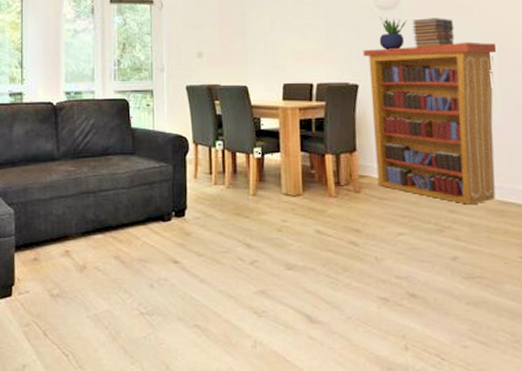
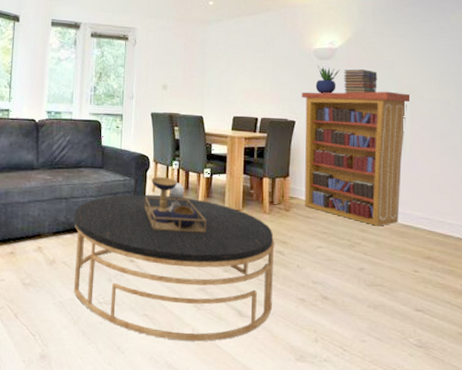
coffee table: none [105,161,348,356] -> present [73,177,275,342]

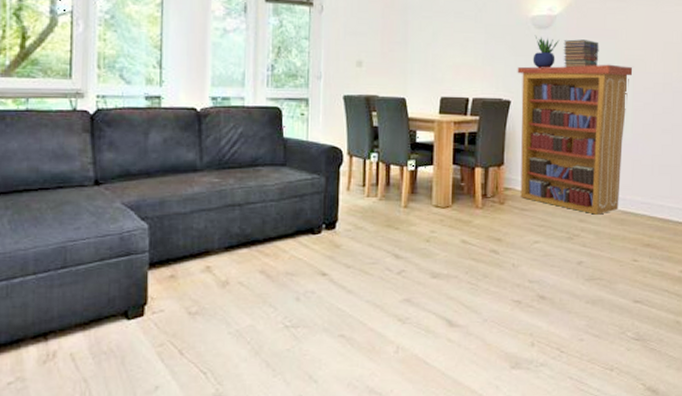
coffee table: present [73,177,275,342] -> none [251,173,488,361]

